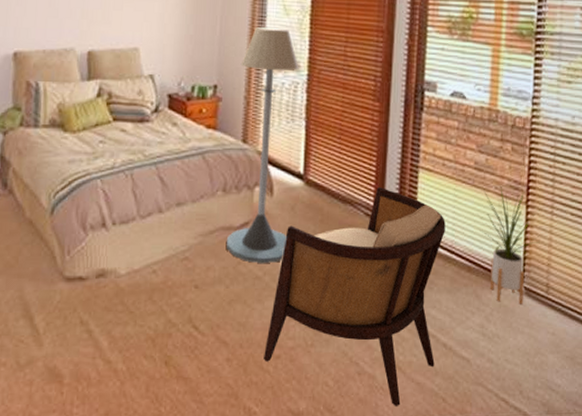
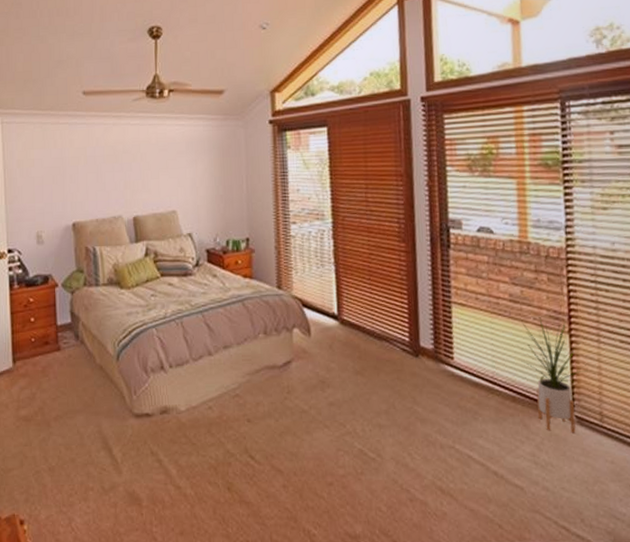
floor lamp: present [226,27,299,263] -> none [268,181,328,398]
armchair: present [264,187,445,406] -> none [317,323,487,531]

